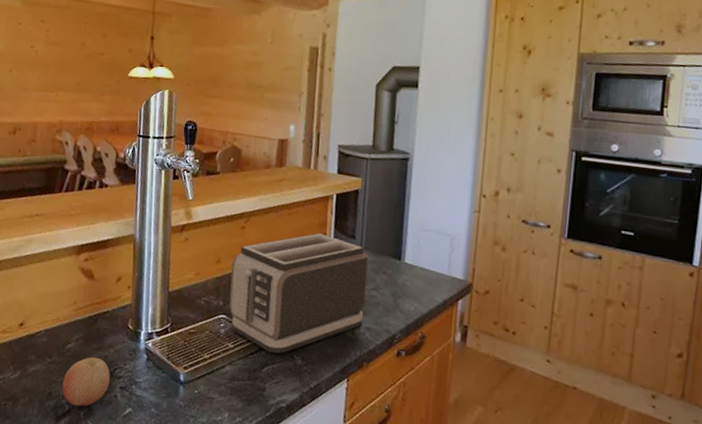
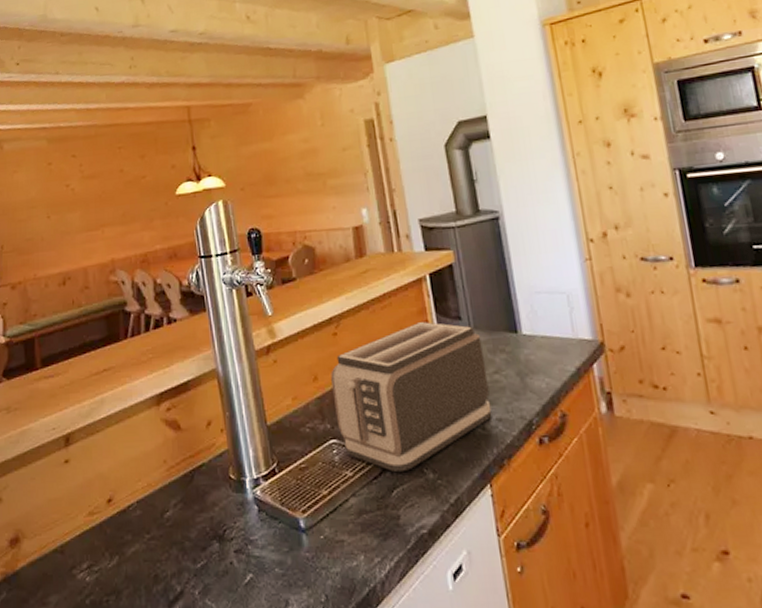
fruit: present [62,357,110,407] -> none [168,522,222,585]

